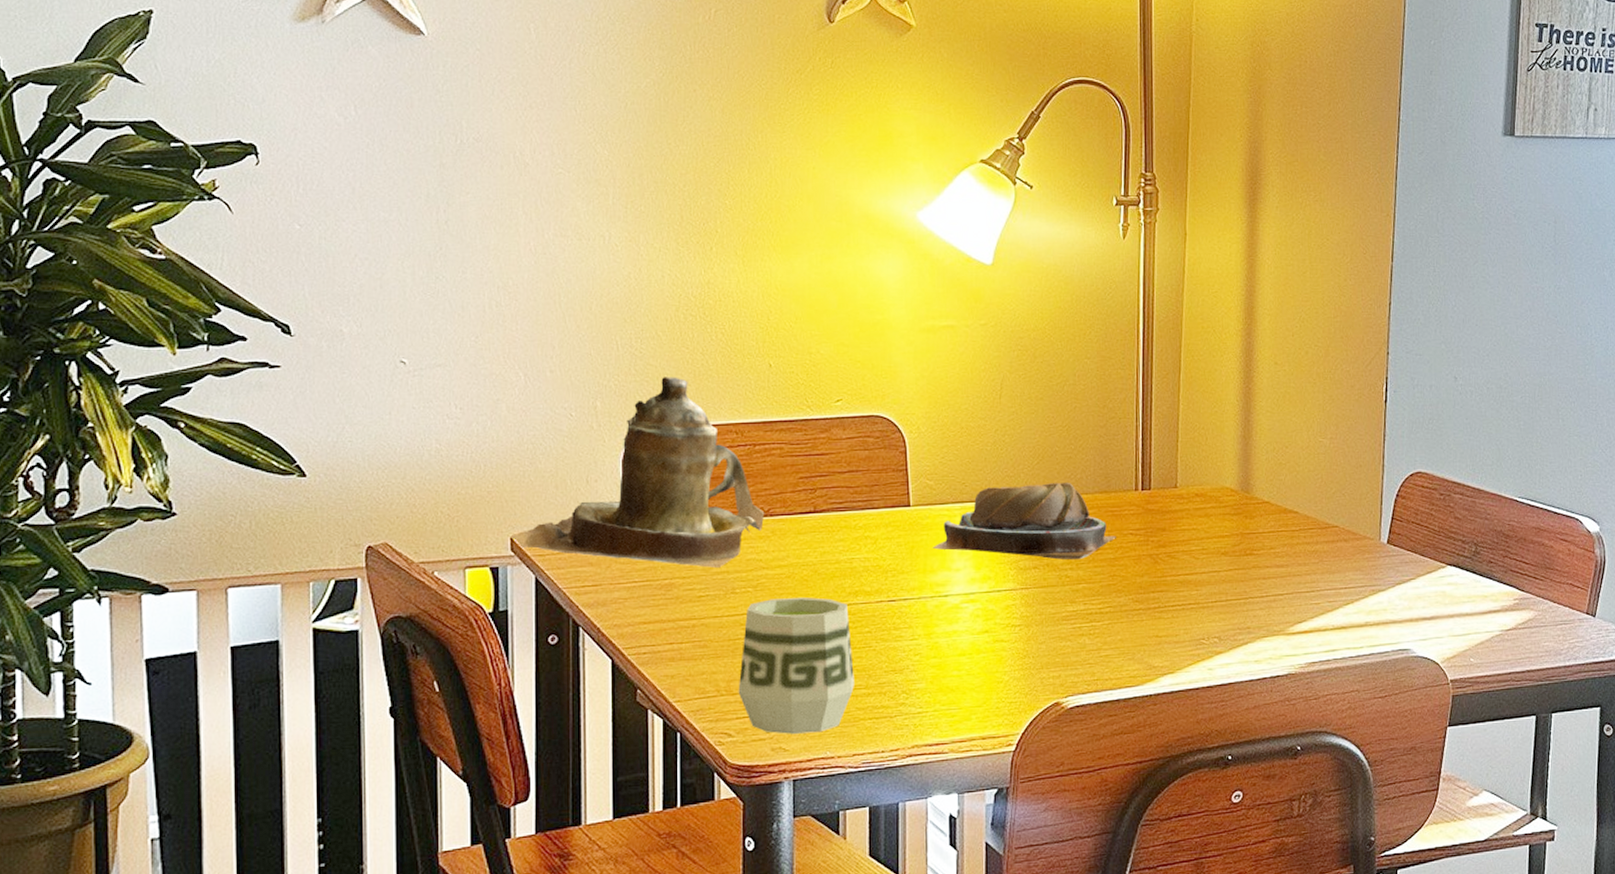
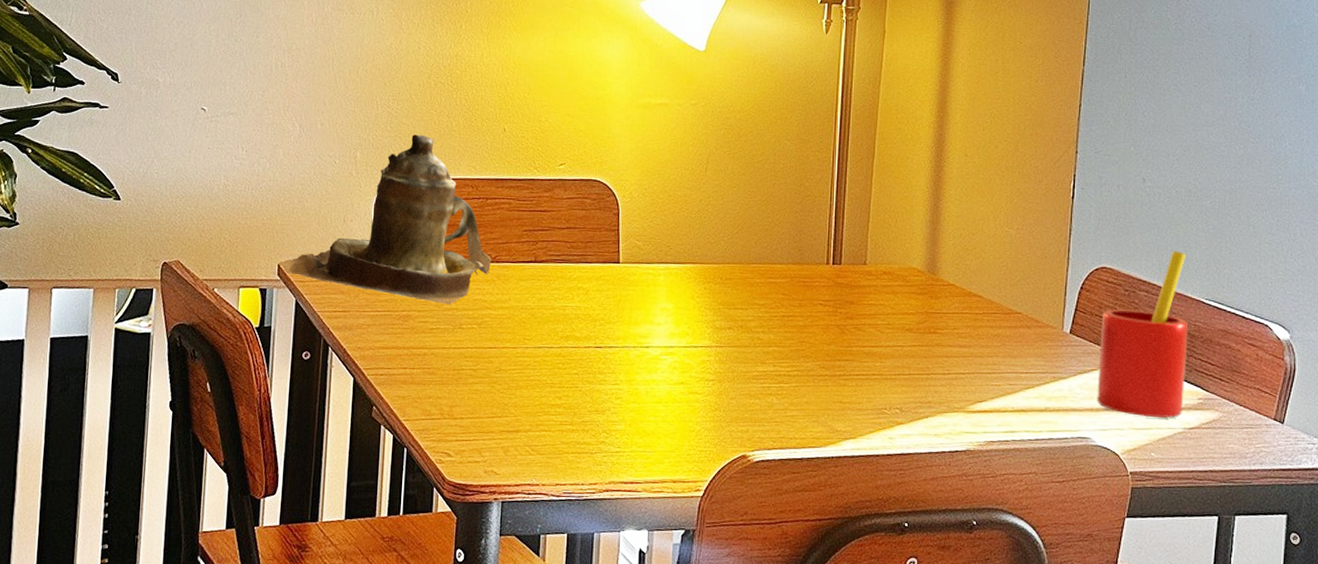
cup: present [738,597,854,734] -> none [459,336,561,461]
pastry: present [933,482,1116,560] -> none [638,251,807,325]
straw: none [1416,450,1503,622] -> present [1097,251,1188,418]

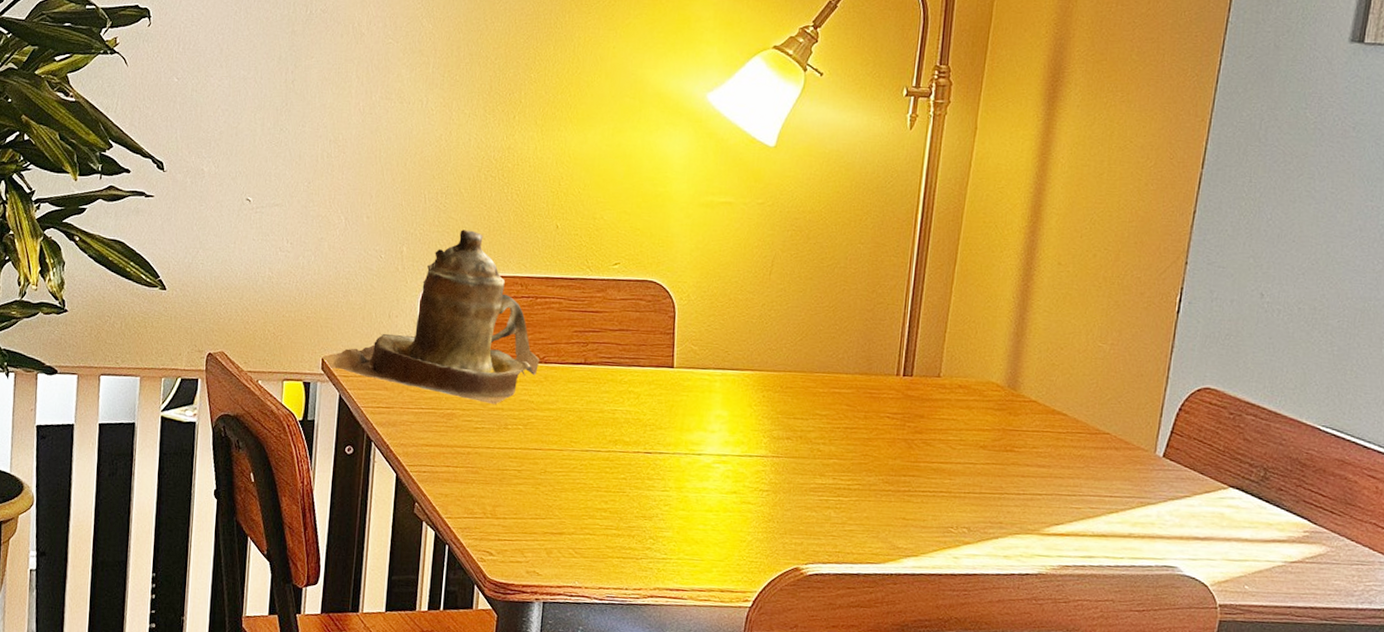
straw: present [1097,251,1188,418] -> none [1188,373,1304,550]

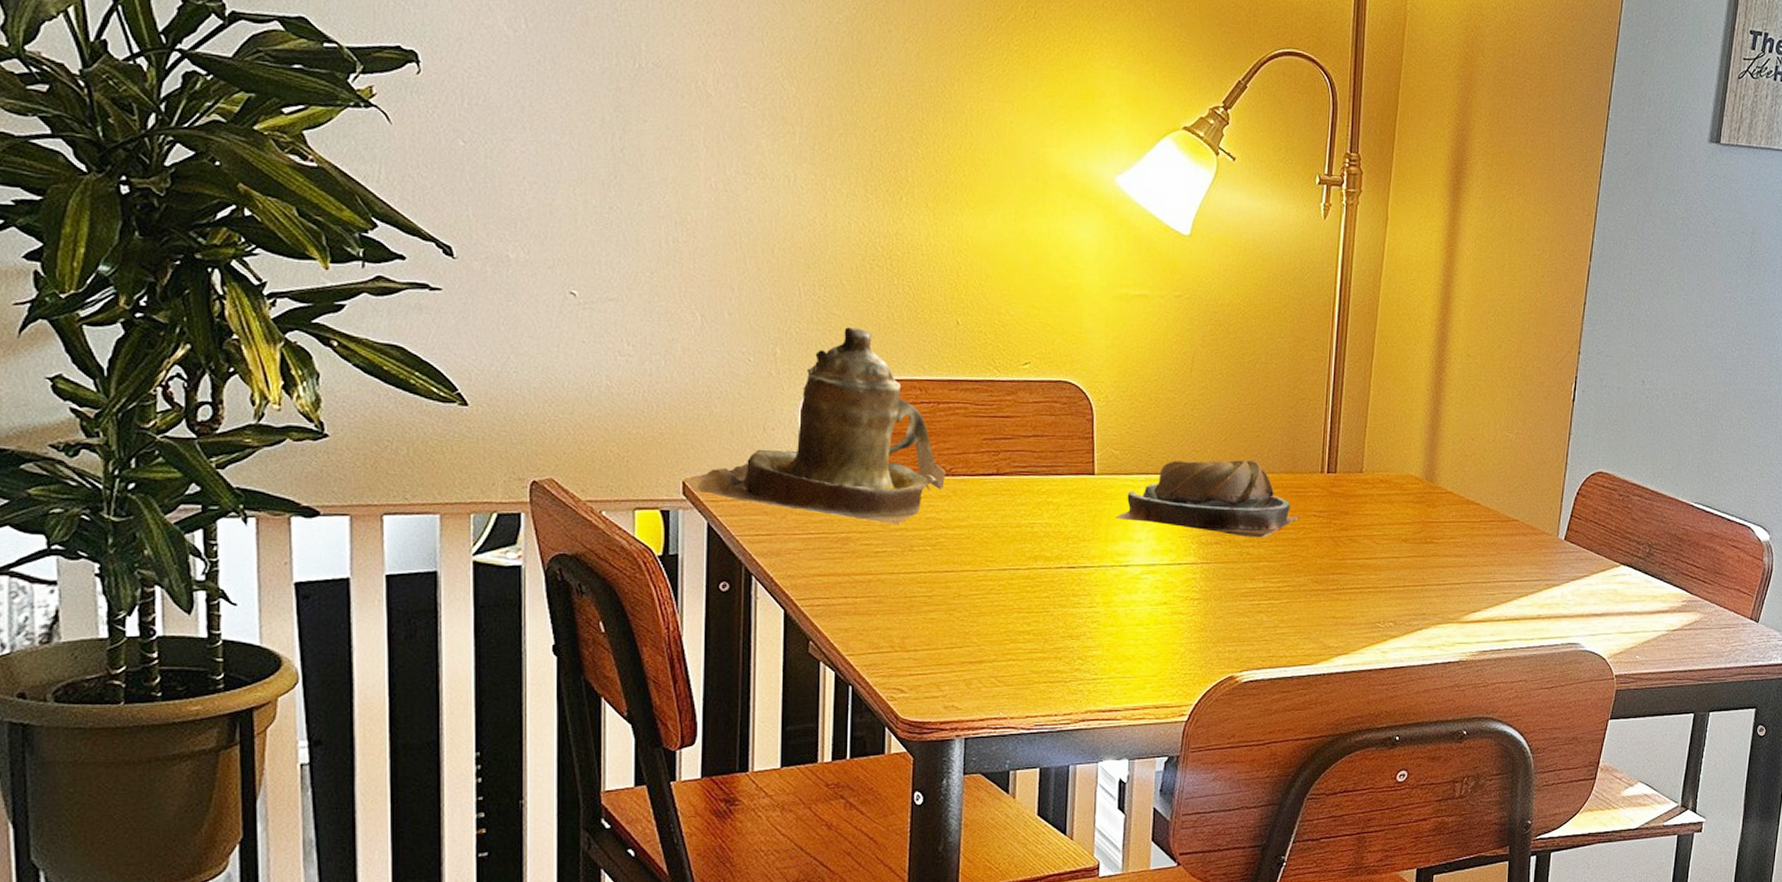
pastry: none [691,358,872,436] -> present [1116,460,1299,538]

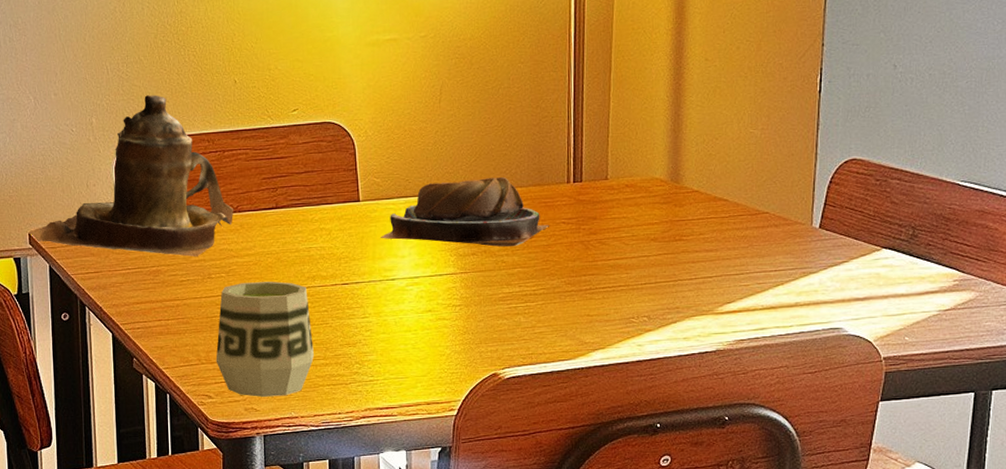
cup: none [912,559,1030,693] -> present [215,281,314,397]

